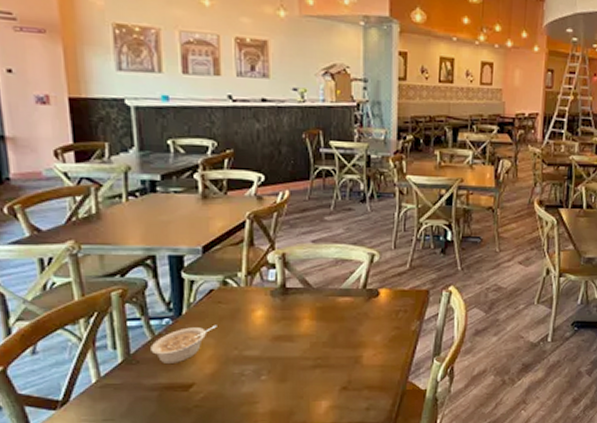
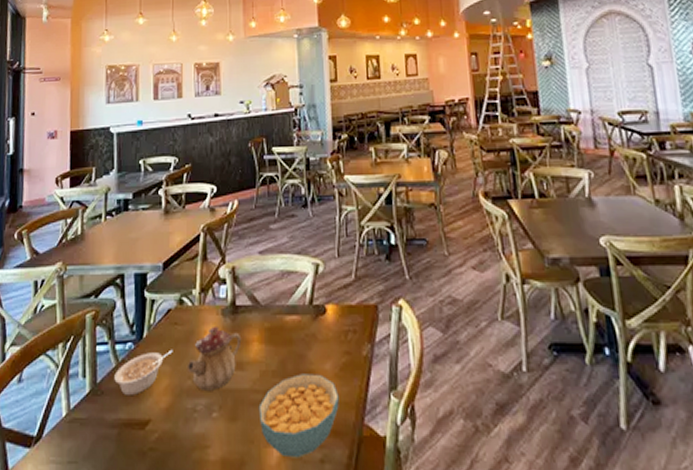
teapot: none [232,305,292,359] -> present [186,325,242,390]
cereal bowl: none [308,344,386,408] -> present [258,374,339,458]

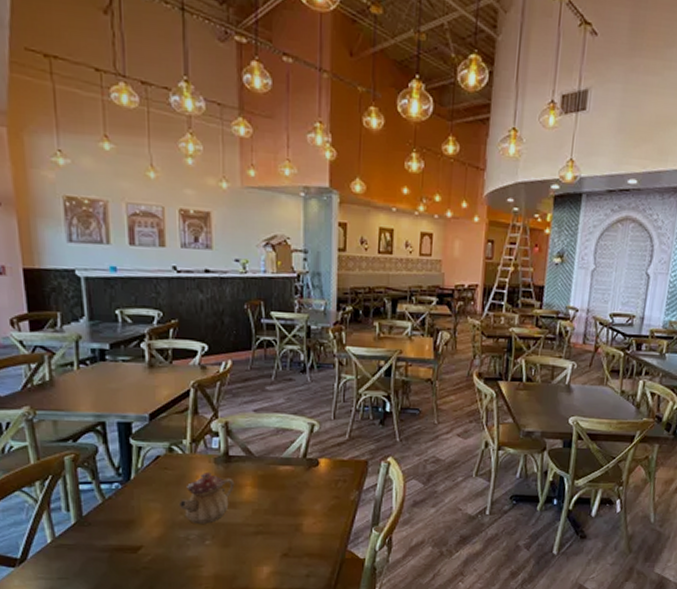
legume: present [114,349,173,395] -> none [101,490,164,526]
cereal bowl: present [258,374,339,458] -> none [250,512,326,574]

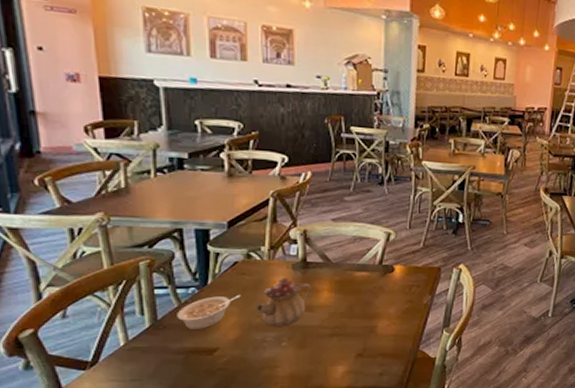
legume: none [101,490,164,526] -> present [177,294,241,329]

